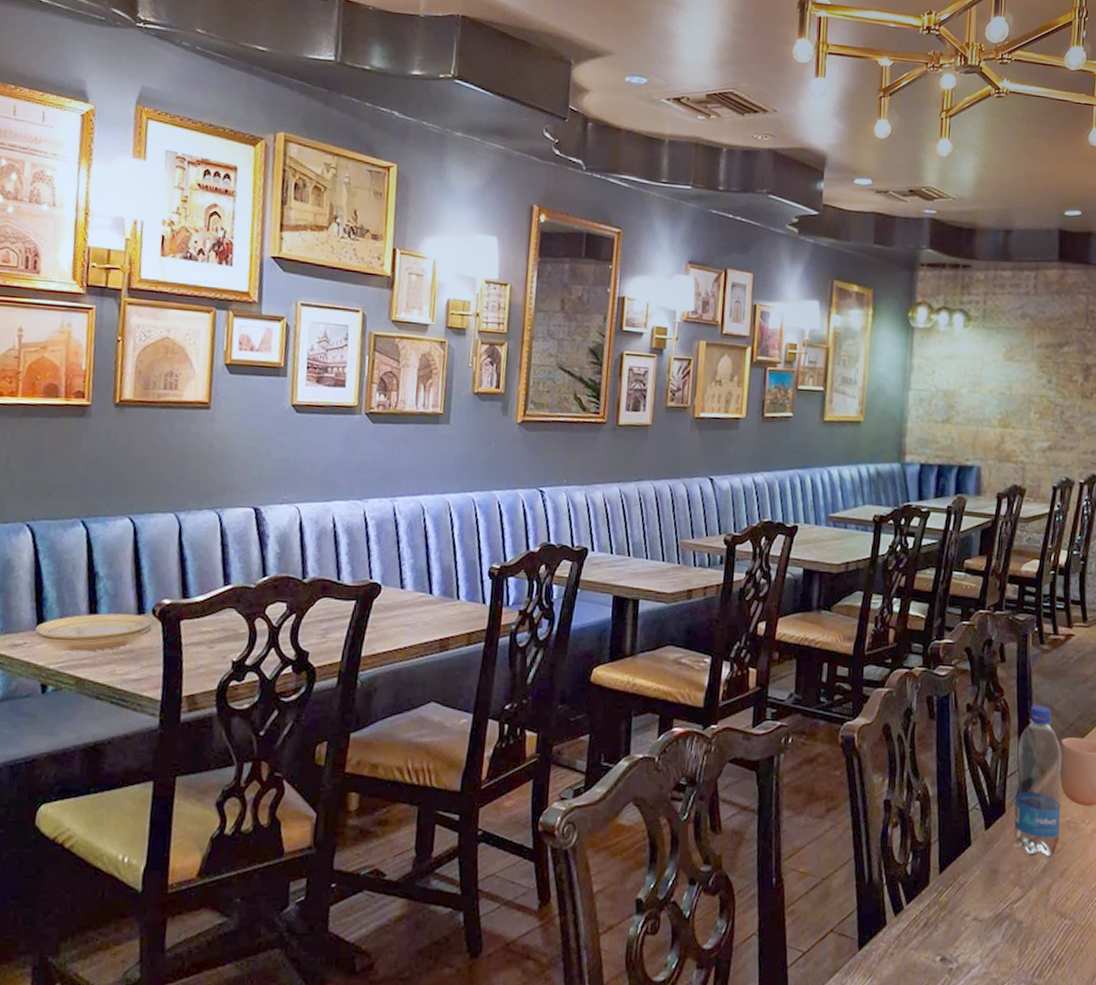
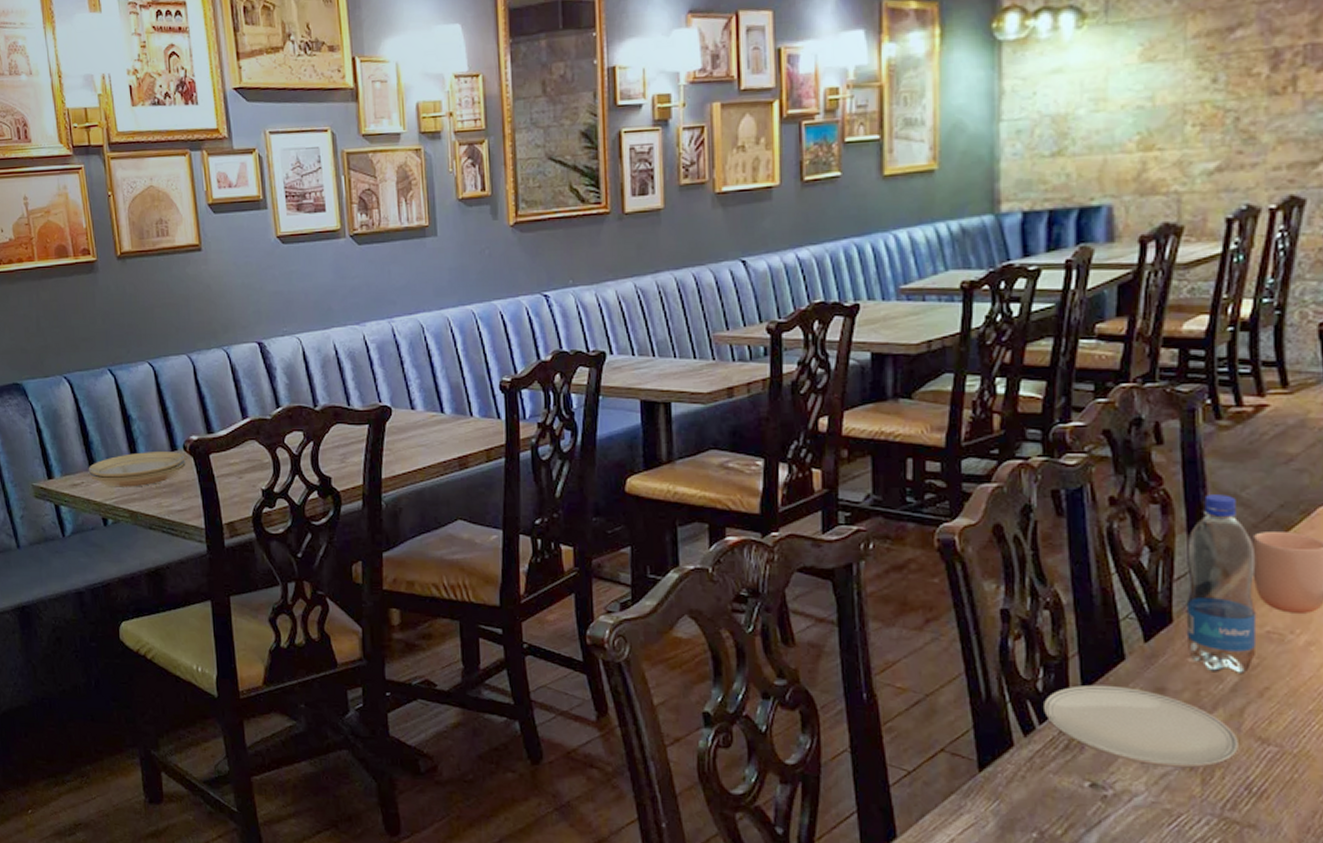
plate: none [911,867,1045,941] -> present [1044,684,1238,768]

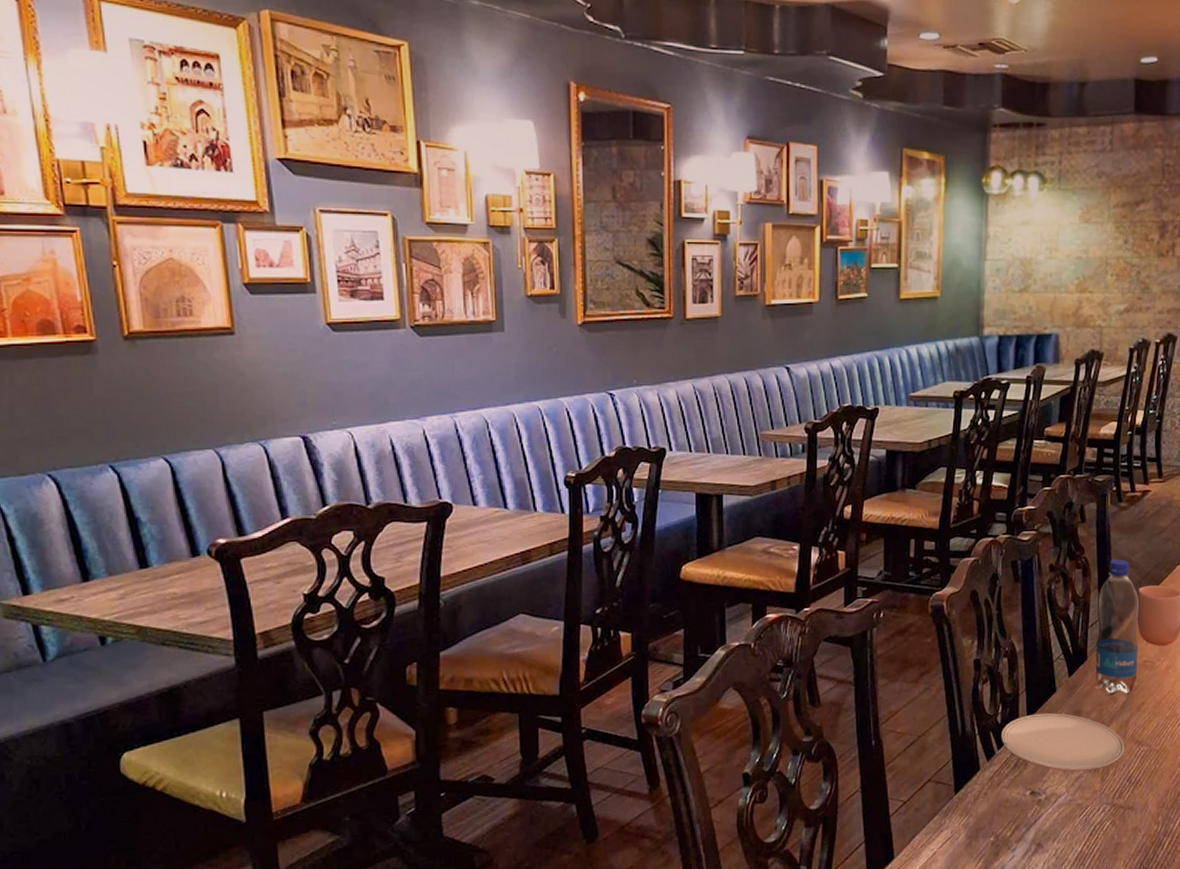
plate: present [88,452,187,487] -> none [80,557,212,601]

